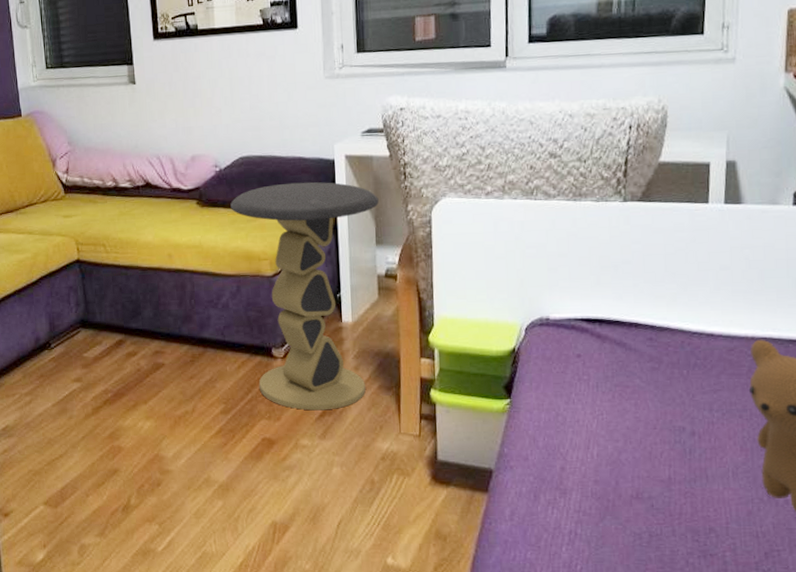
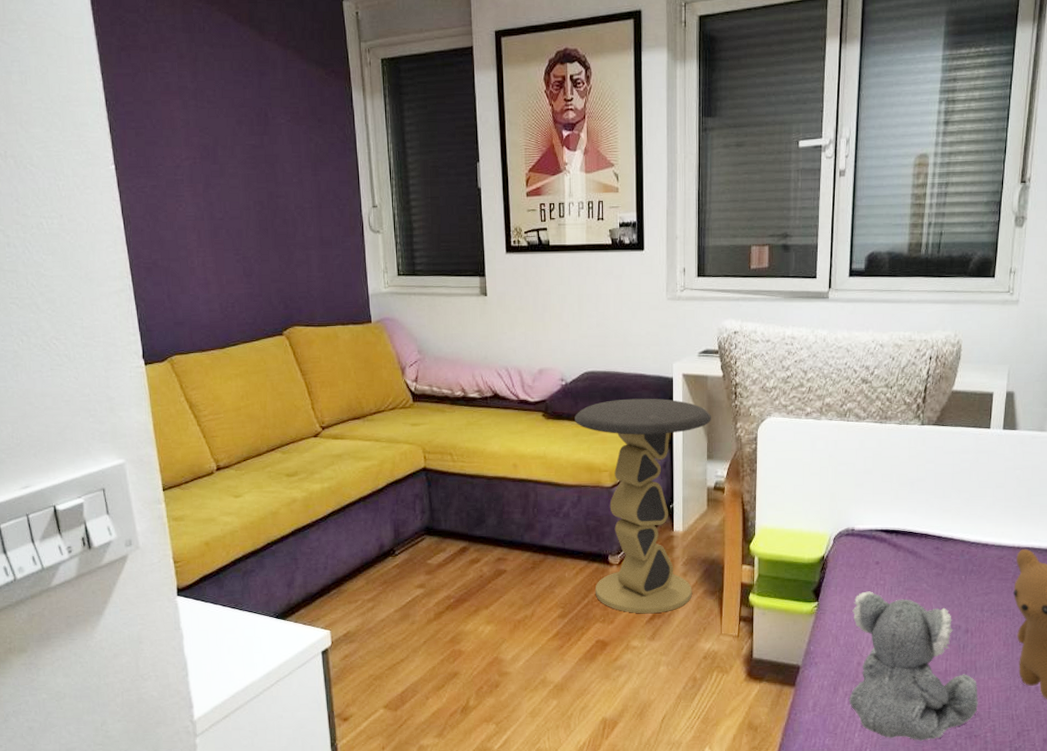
koala plush: none [551,387,714,559] -> present [849,591,979,741]

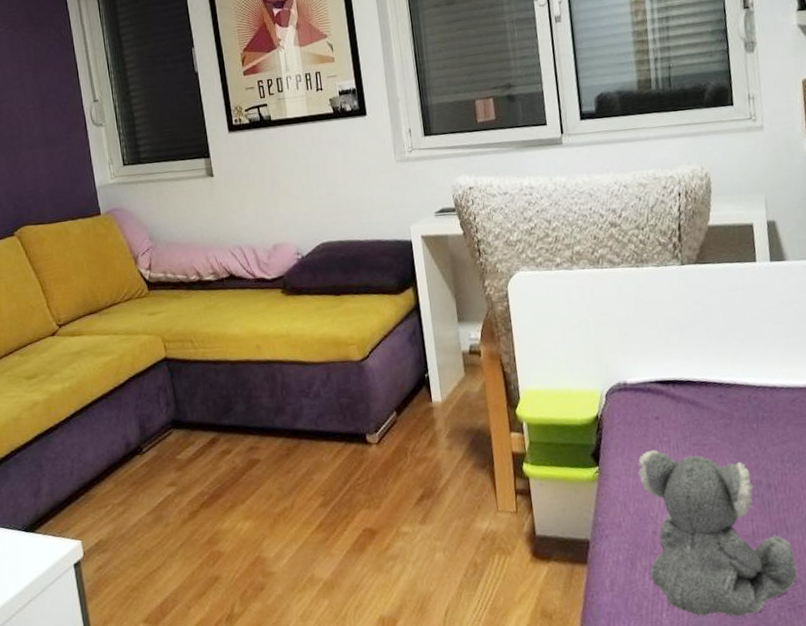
side table: present [575,398,711,614] -> none [314,263,461,496]

